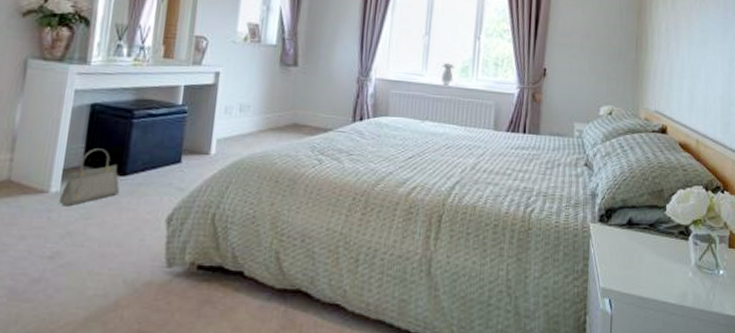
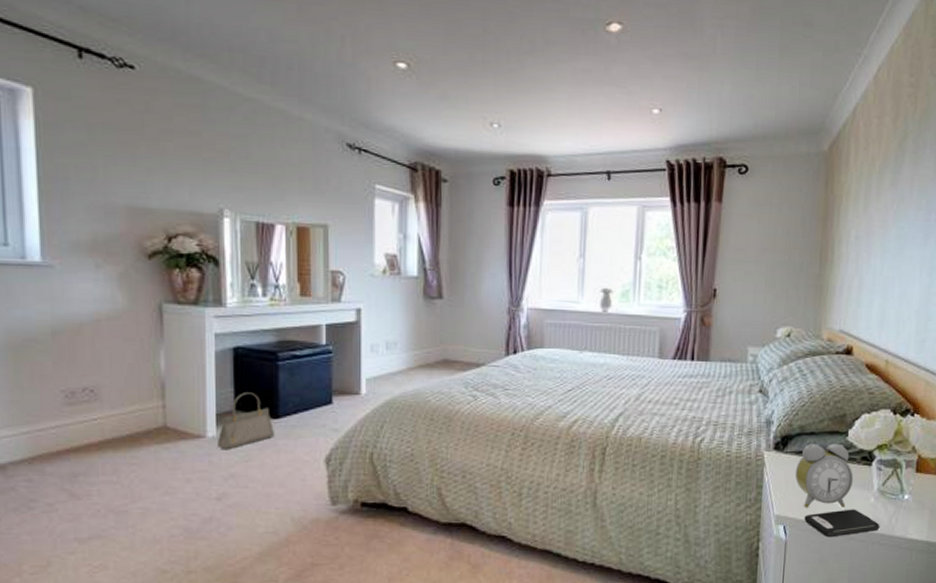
alarm clock: none [618,217,673,282] -> present [795,443,854,508]
phone: none [628,283,699,312] -> present [804,509,880,538]

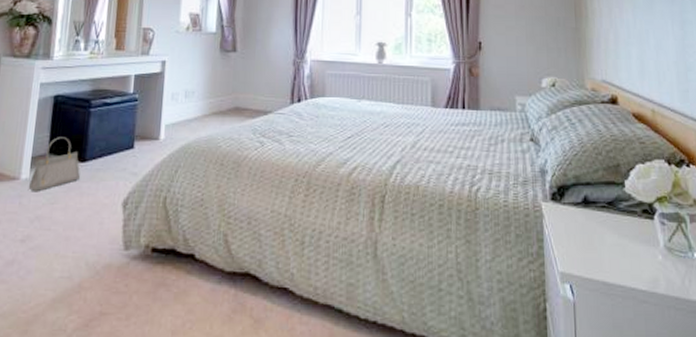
alarm clock: present [795,443,854,508] -> none [575,194,638,266]
phone: present [804,509,880,538] -> none [591,267,673,300]

